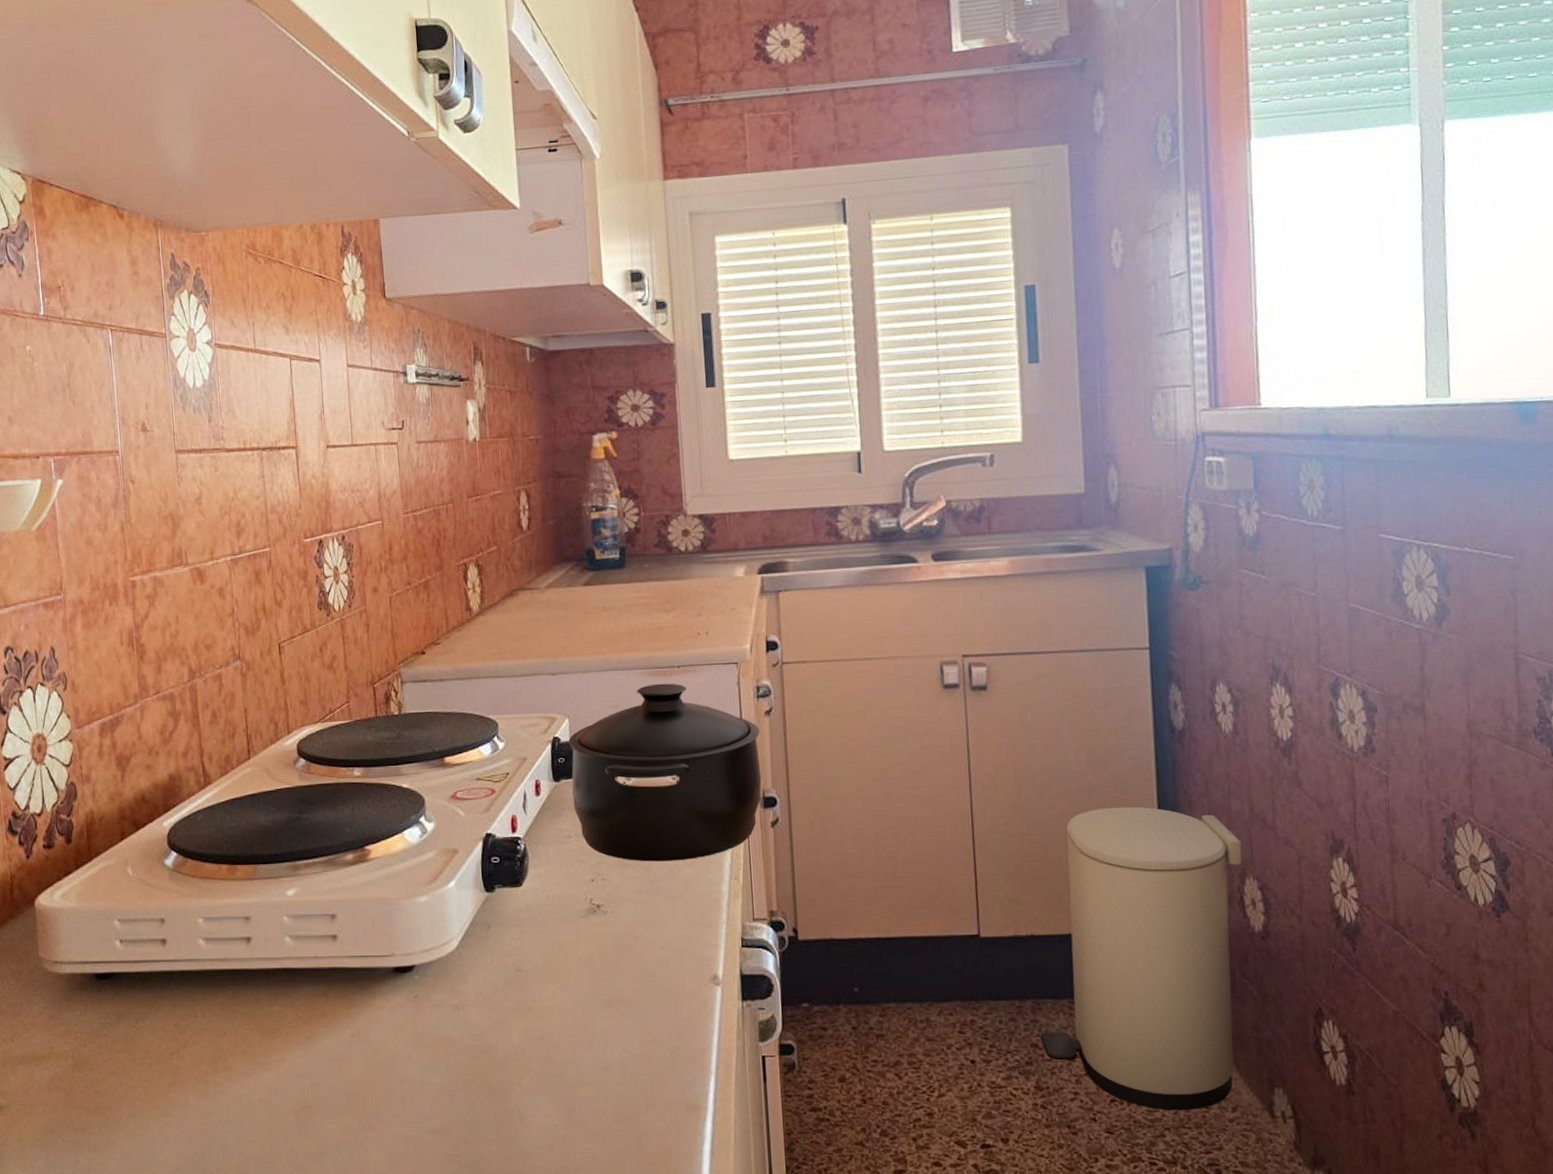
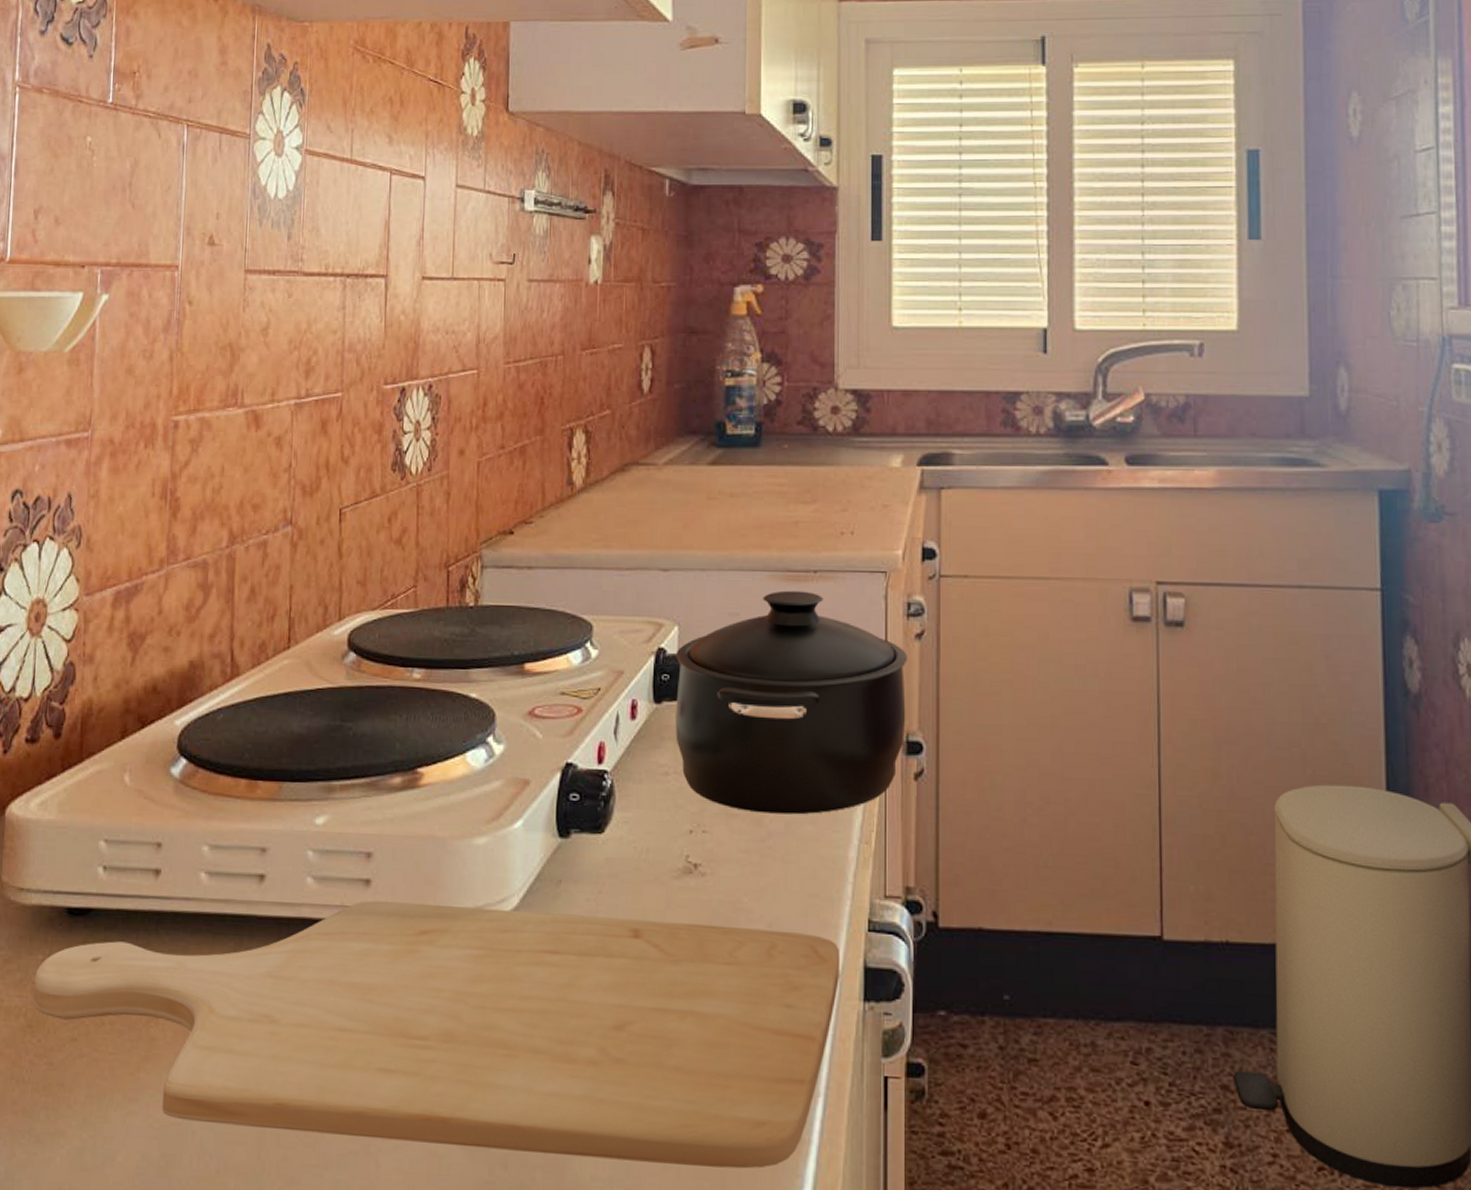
chopping board: none [76,950,722,1132] -> present [33,900,841,1169]

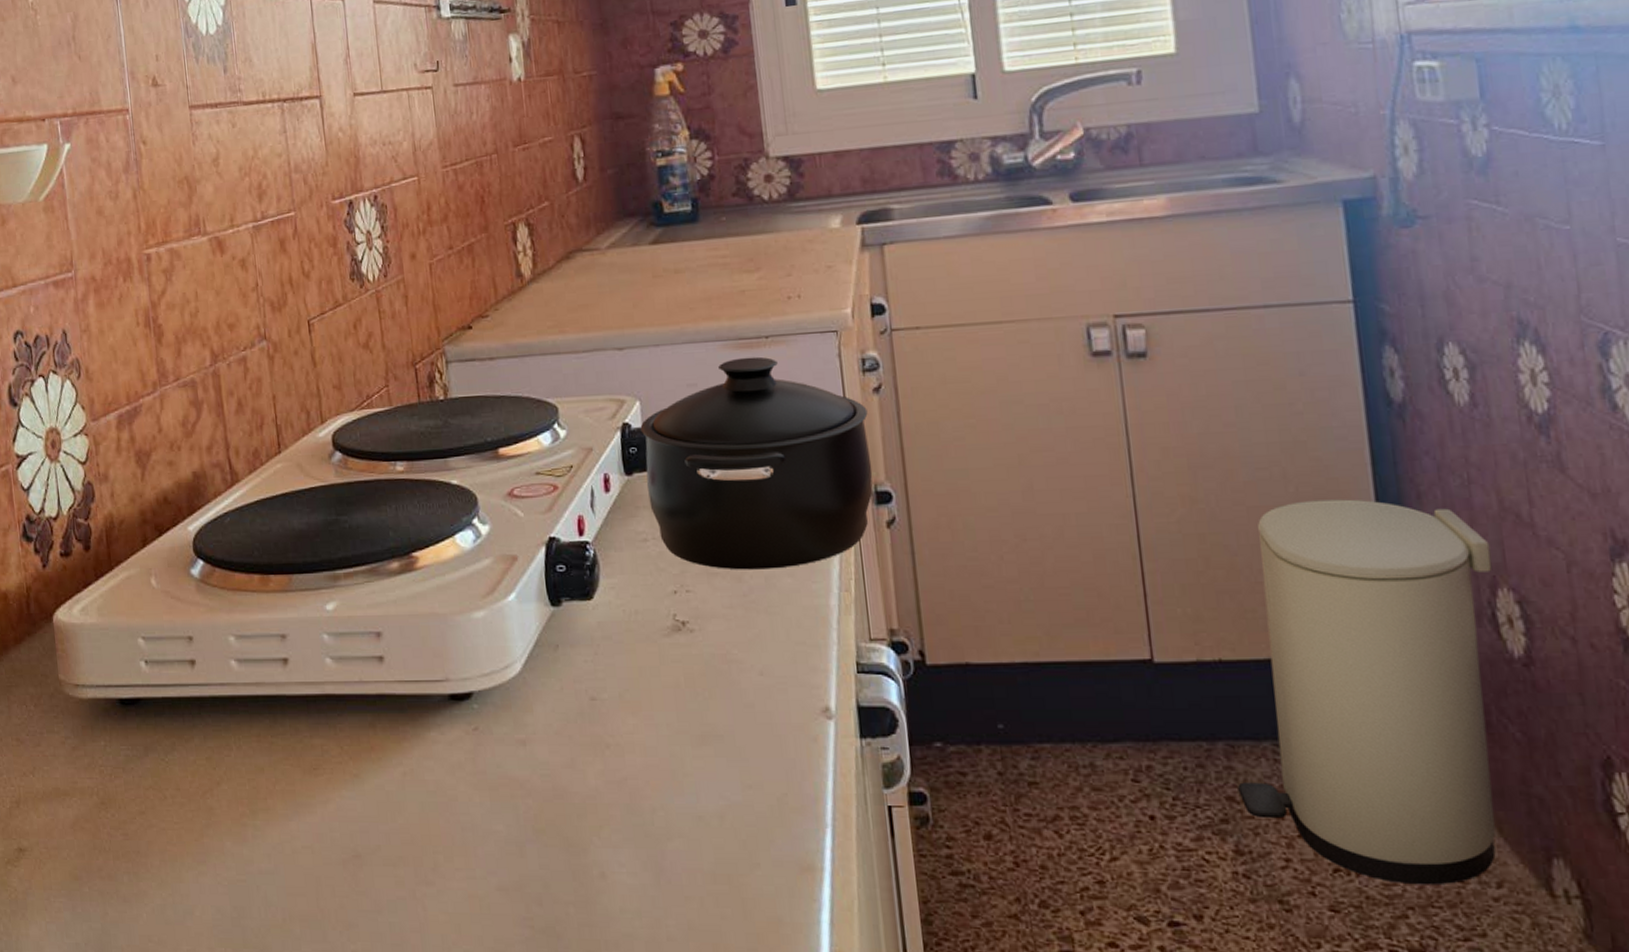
chopping board: present [33,900,841,1169] -> none [100,674,835,896]

